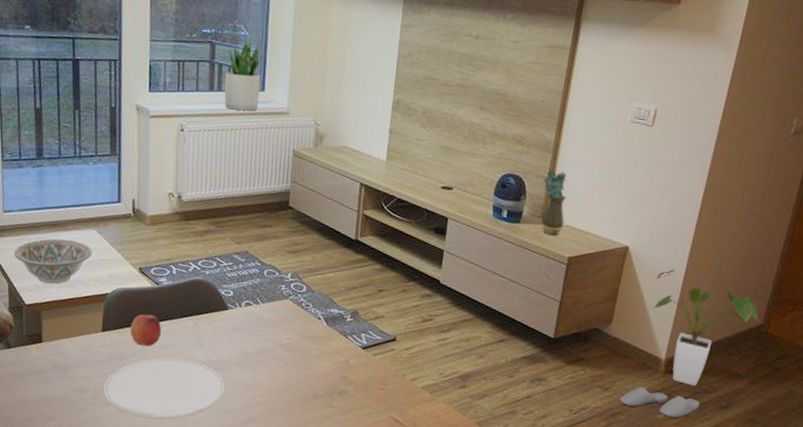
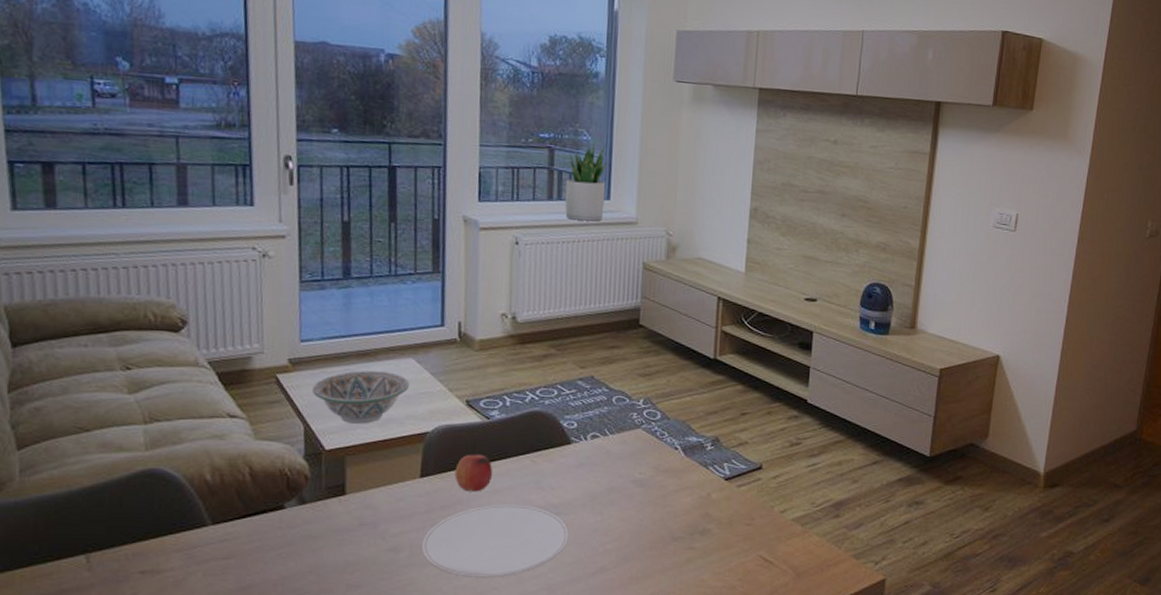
vase: present [541,167,567,236] -> none [910,275,934,347]
slippers: present [618,386,700,418] -> none [1000,503,1082,536]
house plant: present [653,269,759,386] -> none [1028,377,1132,500]

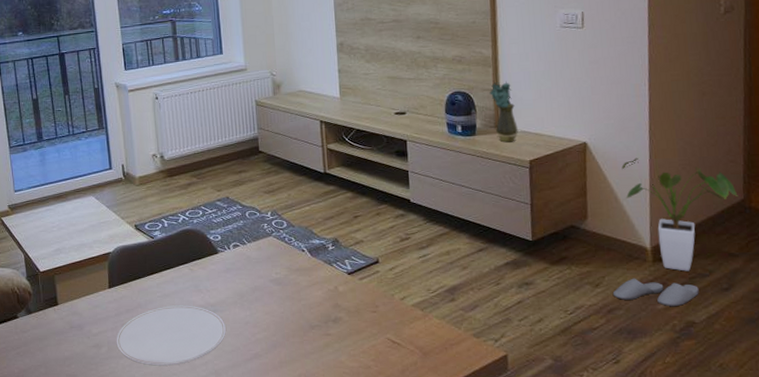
decorative bowl: present [311,370,410,424] -> none [26,208,93,250]
fruit: present [454,454,493,492] -> none [133,267,162,297]
planter: present [565,143,608,222] -> none [186,11,219,74]
vase: none [910,275,934,347] -> present [489,80,518,143]
slippers: none [1000,503,1082,536] -> present [612,278,699,307]
house plant: none [1028,377,1132,500] -> present [621,157,738,271]

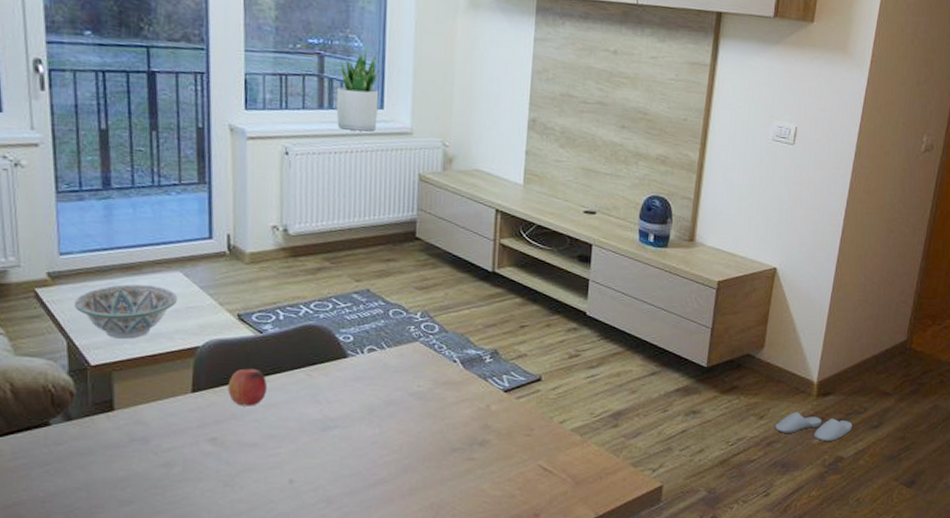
decorative bowl: none [26,208,93,250] -> present [73,284,178,339]
plate: present [116,305,226,366] -> none [195,418,347,491]
fruit: none [133,267,162,297] -> present [228,368,268,406]
planter: none [186,11,219,74] -> present [336,50,380,132]
vase: present [489,80,518,143] -> none [689,188,713,260]
house plant: present [621,157,738,271] -> none [803,289,903,408]

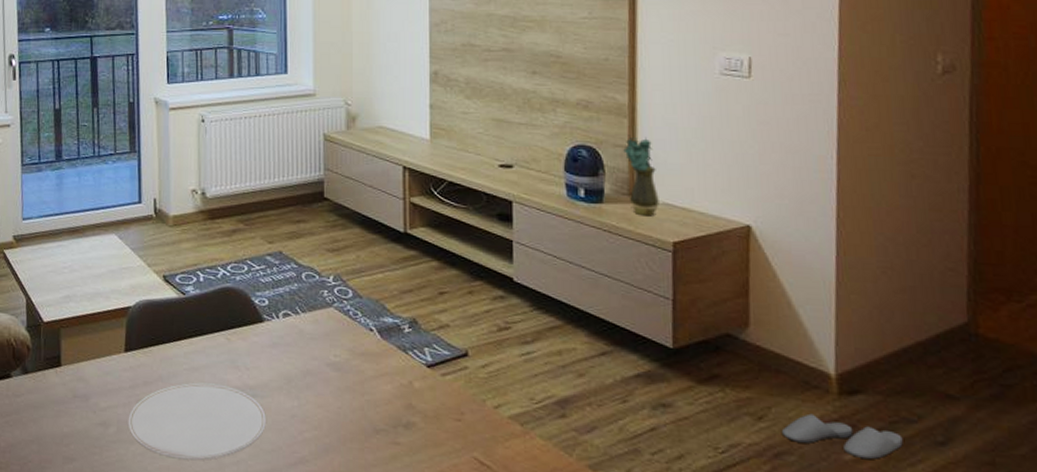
decorative bowl: present [73,284,178,339] -> none [32,246,114,298]
plate: none [195,418,347,491] -> present [128,382,266,461]
fruit: present [228,368,268,406] -> none [155,329,191,369]
planter: present [336,50,380,132] -> none [245,20,283,96]
vase: none [689,188,713,260] -> present [623,135,659,217]

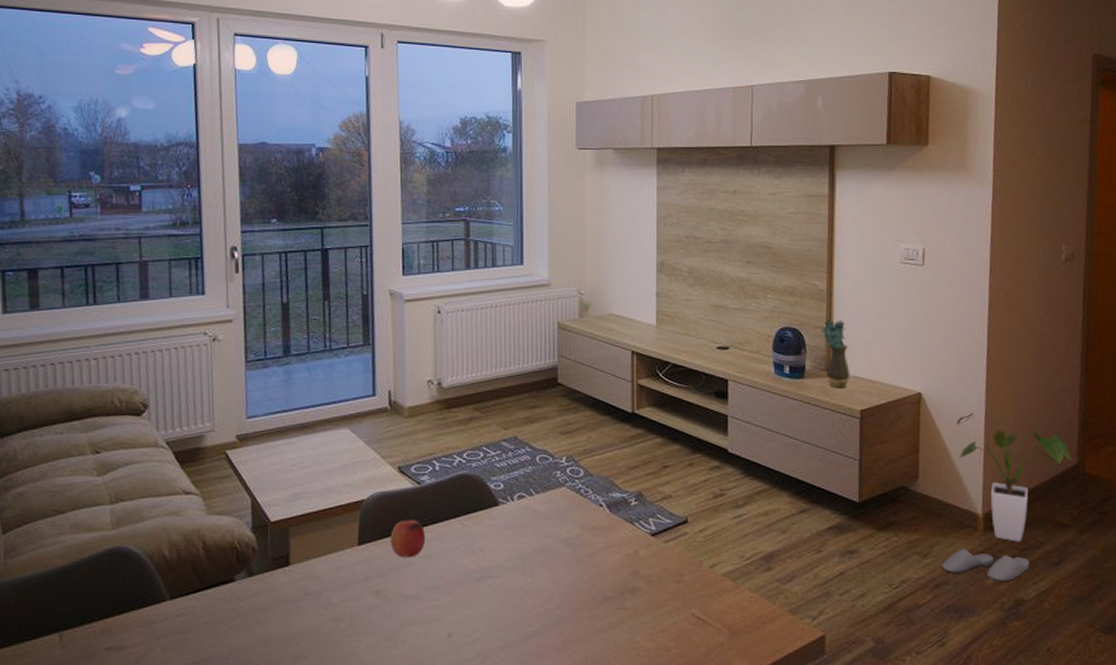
plate: present [128,382,266,461] -> none [361,569,501,645]
fruit: none [155,329,191,369] -> present [390,519,426,558]
house plant: none [797,252,960,413] -> present [956,412,1072,542]

